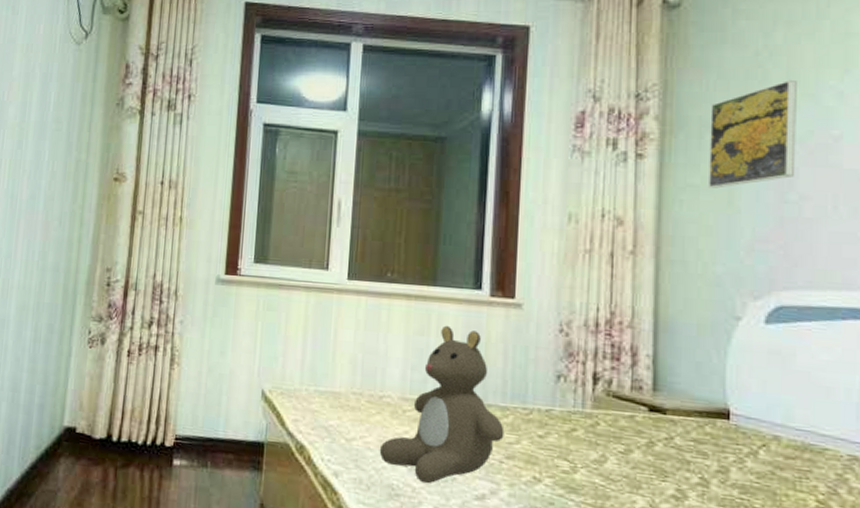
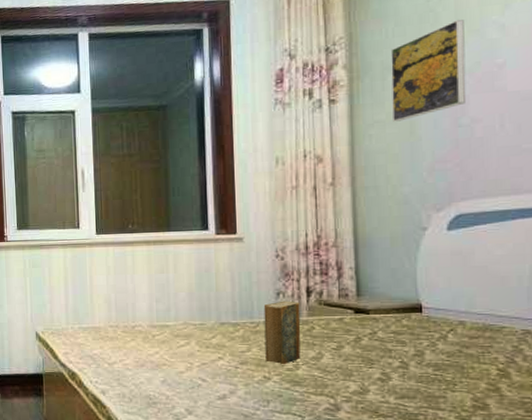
teddy bear: present [379,325,505,484] -> none [136,262,237,392]
hardback book: none [537,385,584,466] -> present [263,300,301,365]

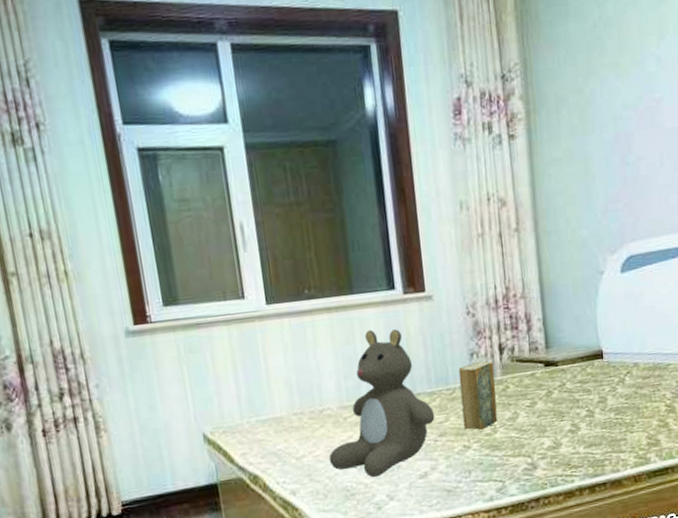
teddy bear: none [136,262,237,392] -> present [329,329,435,478]
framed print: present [390,19,466,122] -> none [563,49,631,160]

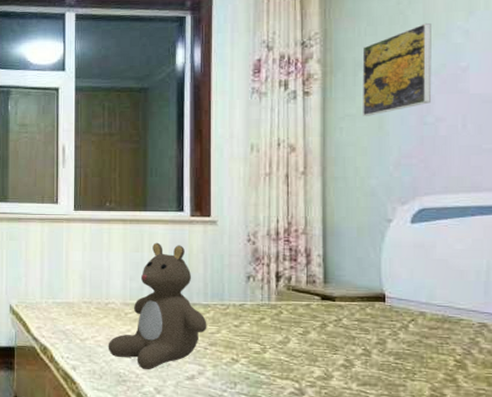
hardback book: present [458,361,498,431] -> none [234,284,269,348]
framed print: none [563,49,631,160] -> present [362,22,432,116]

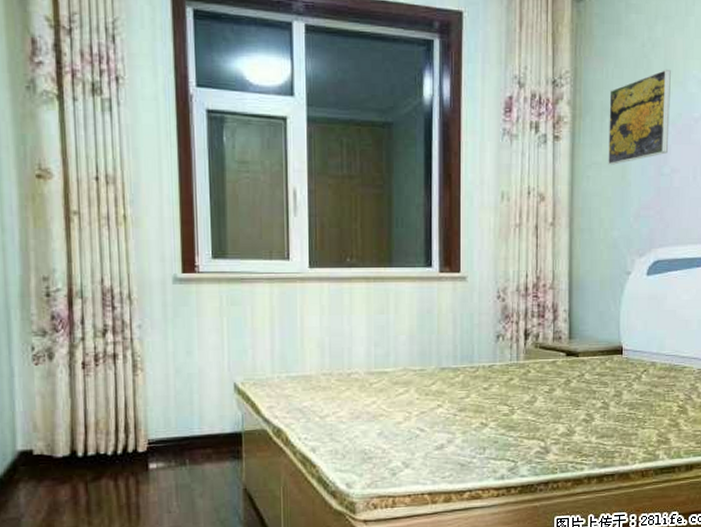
teddy bear: present [108,242,207,370] -> none [351,302,457,444]

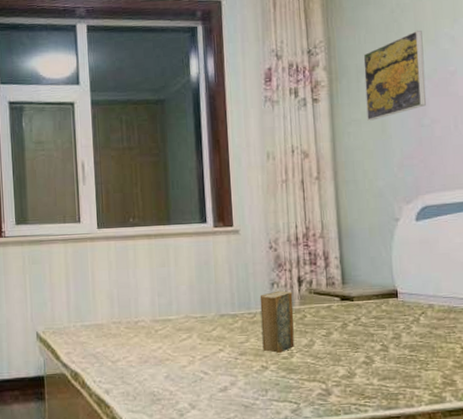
hardback book: none [483,344,518,410] -> present [260,290,295,354]

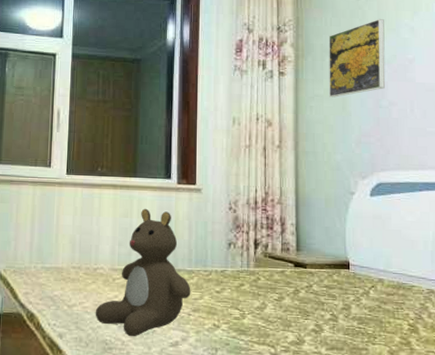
teddy bear: none [140,255,237,386] -> present [95,208,191,337]
hardback book: present [260,290,295,354] -> none [216,251,248,314]

